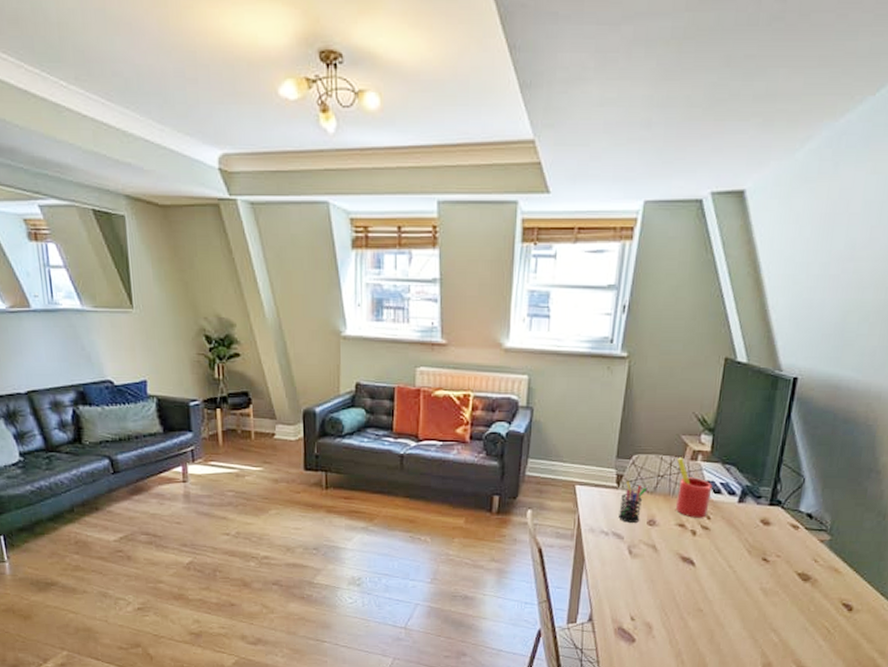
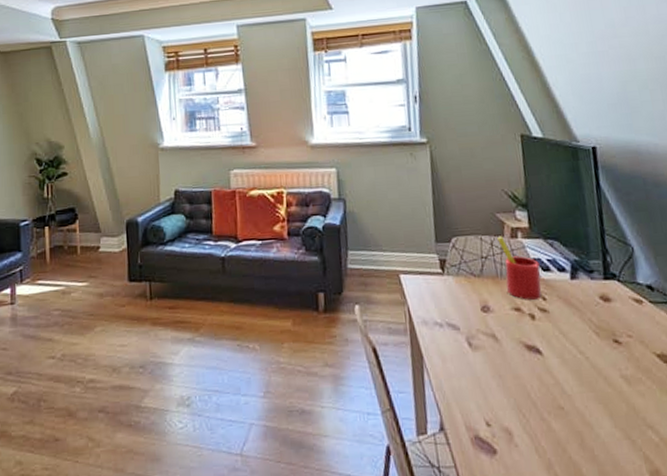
pen holder: present [619,481,647,523] -> none [448,265,473,311]

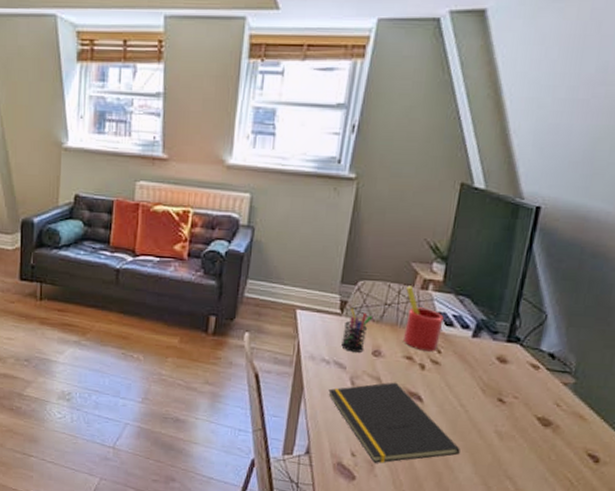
pen holder: none [448,265,473,311] -> present [341,308,372,353]
notepad: none [448,337,594,431] -> present [328,382,460,463]

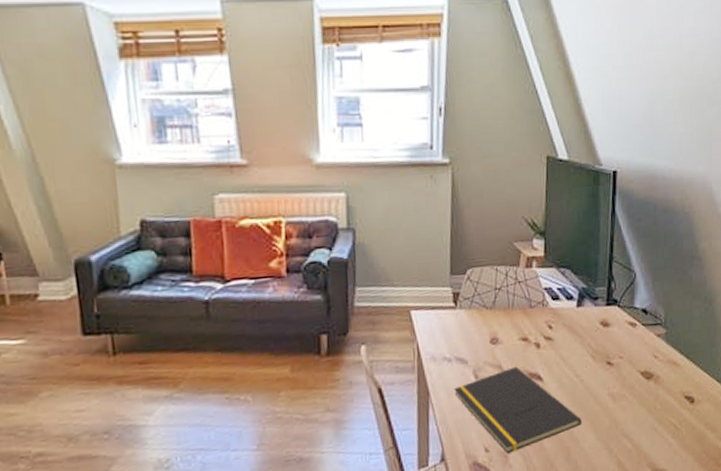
pen holder: present [341,308,372,353] -> none [459,298,485,345]
straw: present [404,285,444,352] -> none [513,266,550,330]

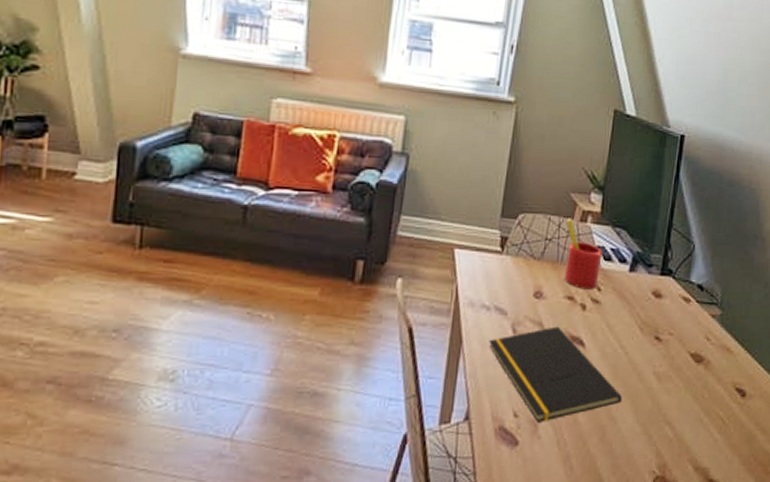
straw: none [513,266,550,330] -> present [565,218,603,289]

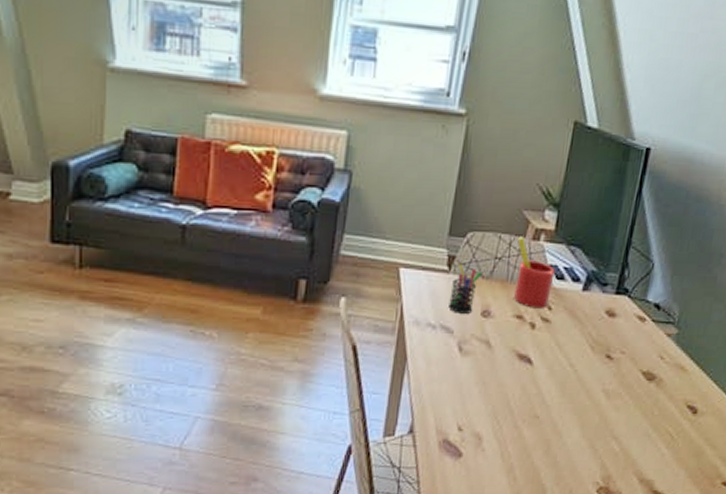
notepad: present [489,326,622,422] -> none [434,344,569,436]
pen holder: none [502,244,533,295] -> present [448,263,482,314]

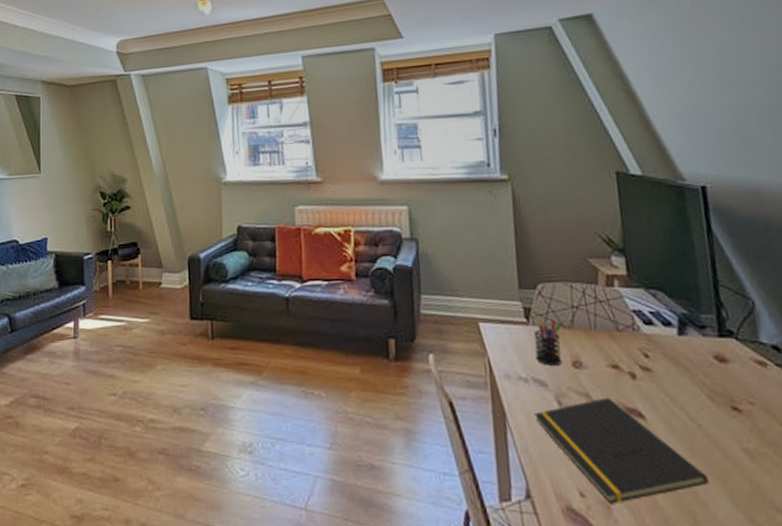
notepad: none [434,344,569,436] -> present [534,397,709,504]
straw: present [514,236,555,308] -> none [590,283,644,357]

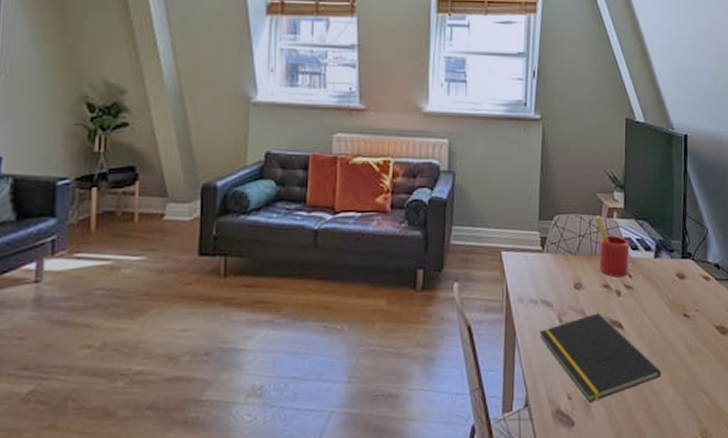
pen holder: present [534,314,562,366] -> none [546,243,570,288]
straw: none [590,283,644,357] -> present [596,215,630,278]

